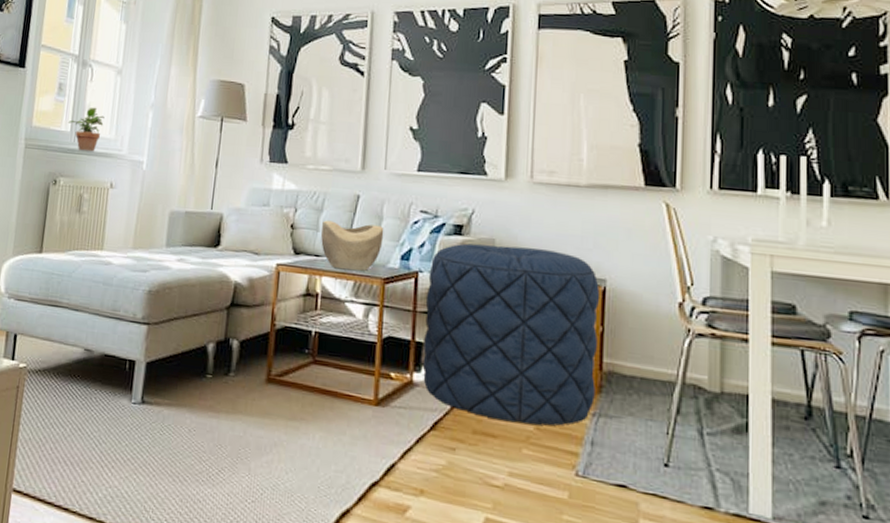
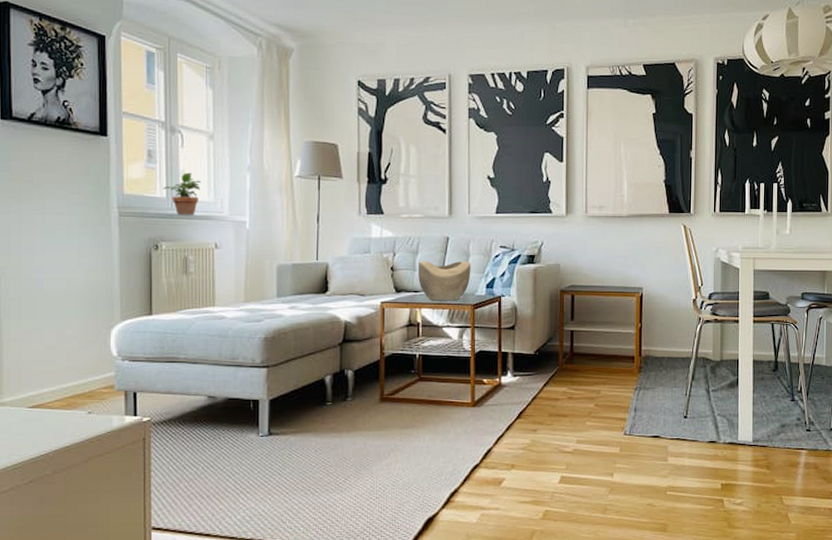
pouf: present [422,243,599,426] -> none [508,269,638,404]

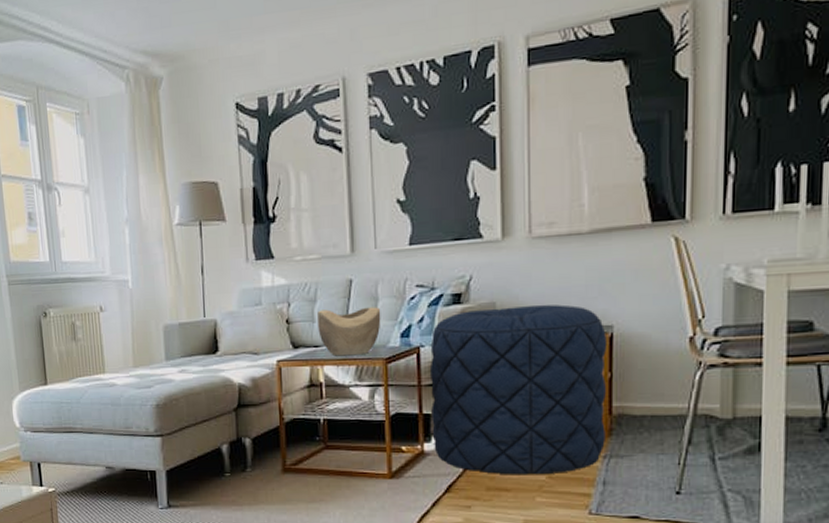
potted plant: present [163,172,201,216] -> none [46,232,81,279]
pouf: none [508,269,638,404] -> present [430,304,606,475]

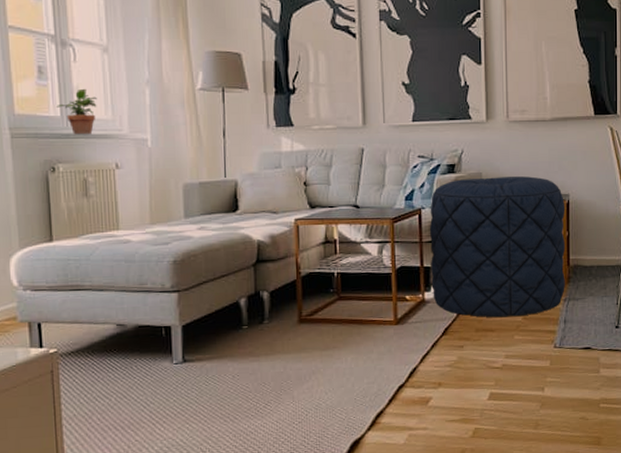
potted plant: none [46,232,81,279] -> present [57,88,97,135]
decorative bowl: present [318,307,381,357] -> none [333,173,389,216]

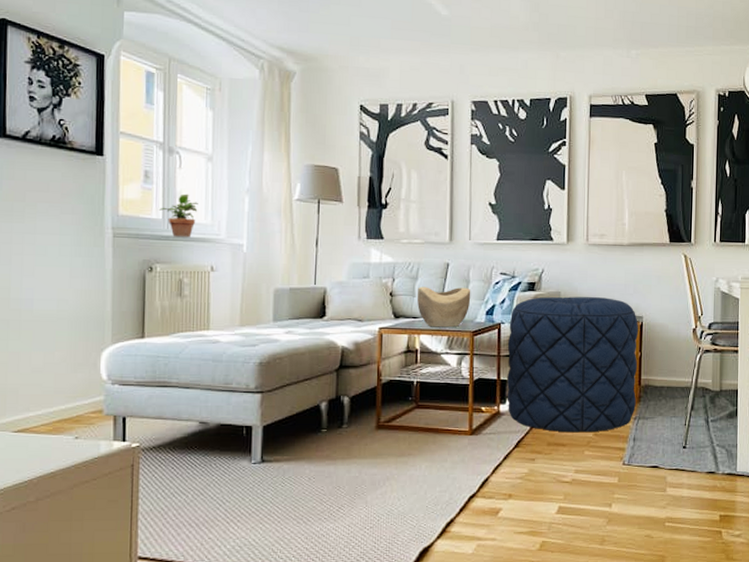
decorative bowl: none [333,173,389,216] -> present [417,286,471,328]

